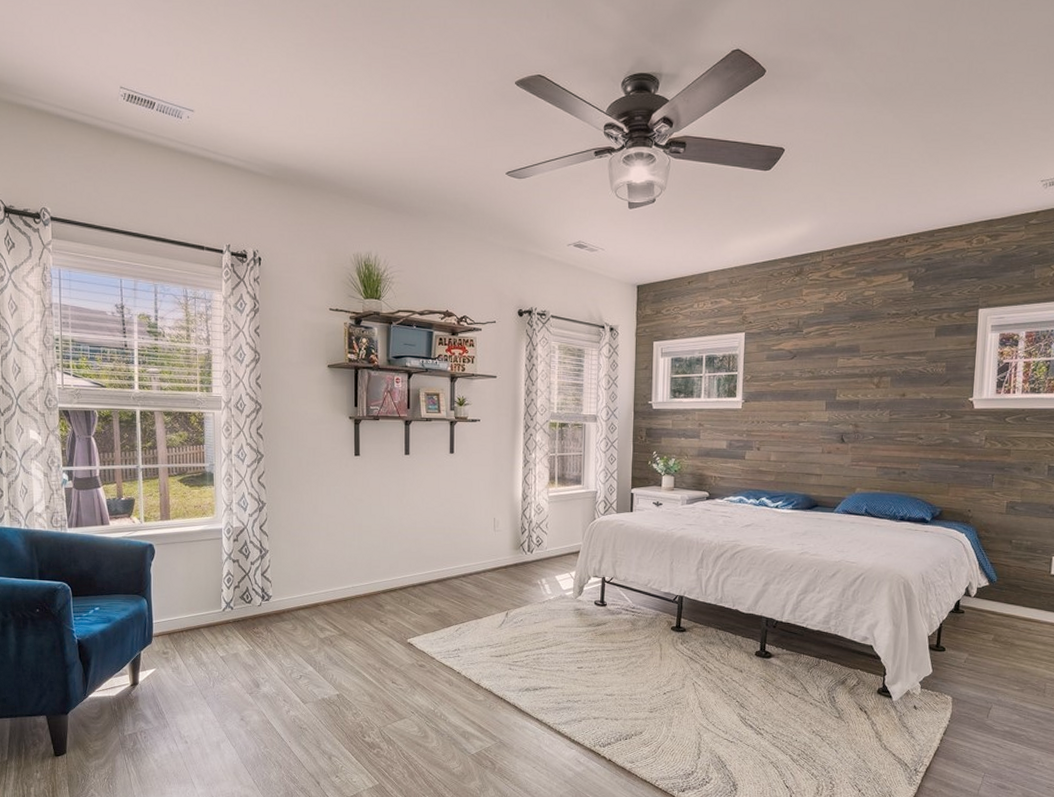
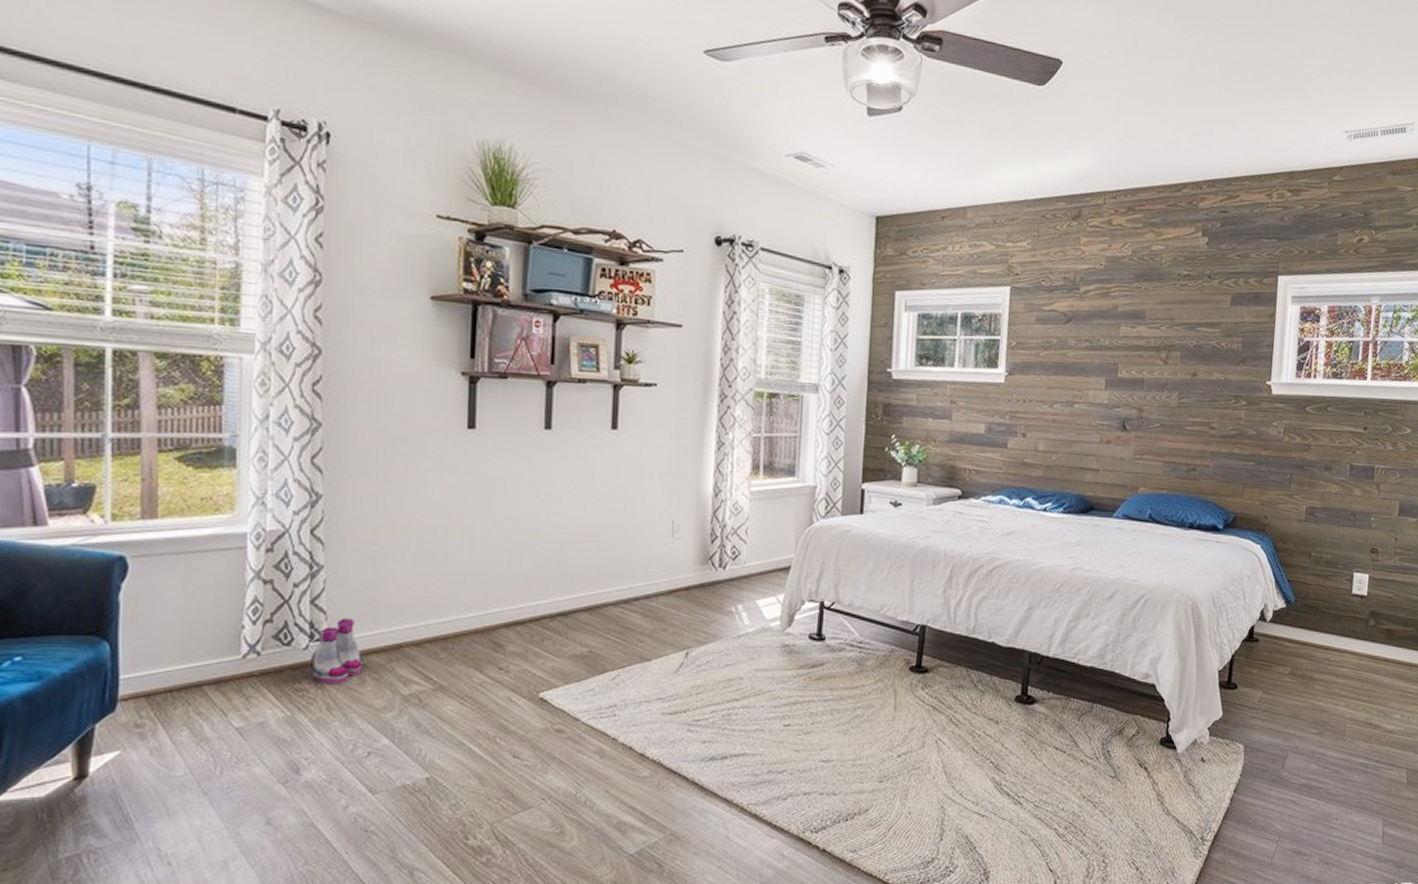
boots: none [263,586,296,630] -> present [311,619,364,685]

